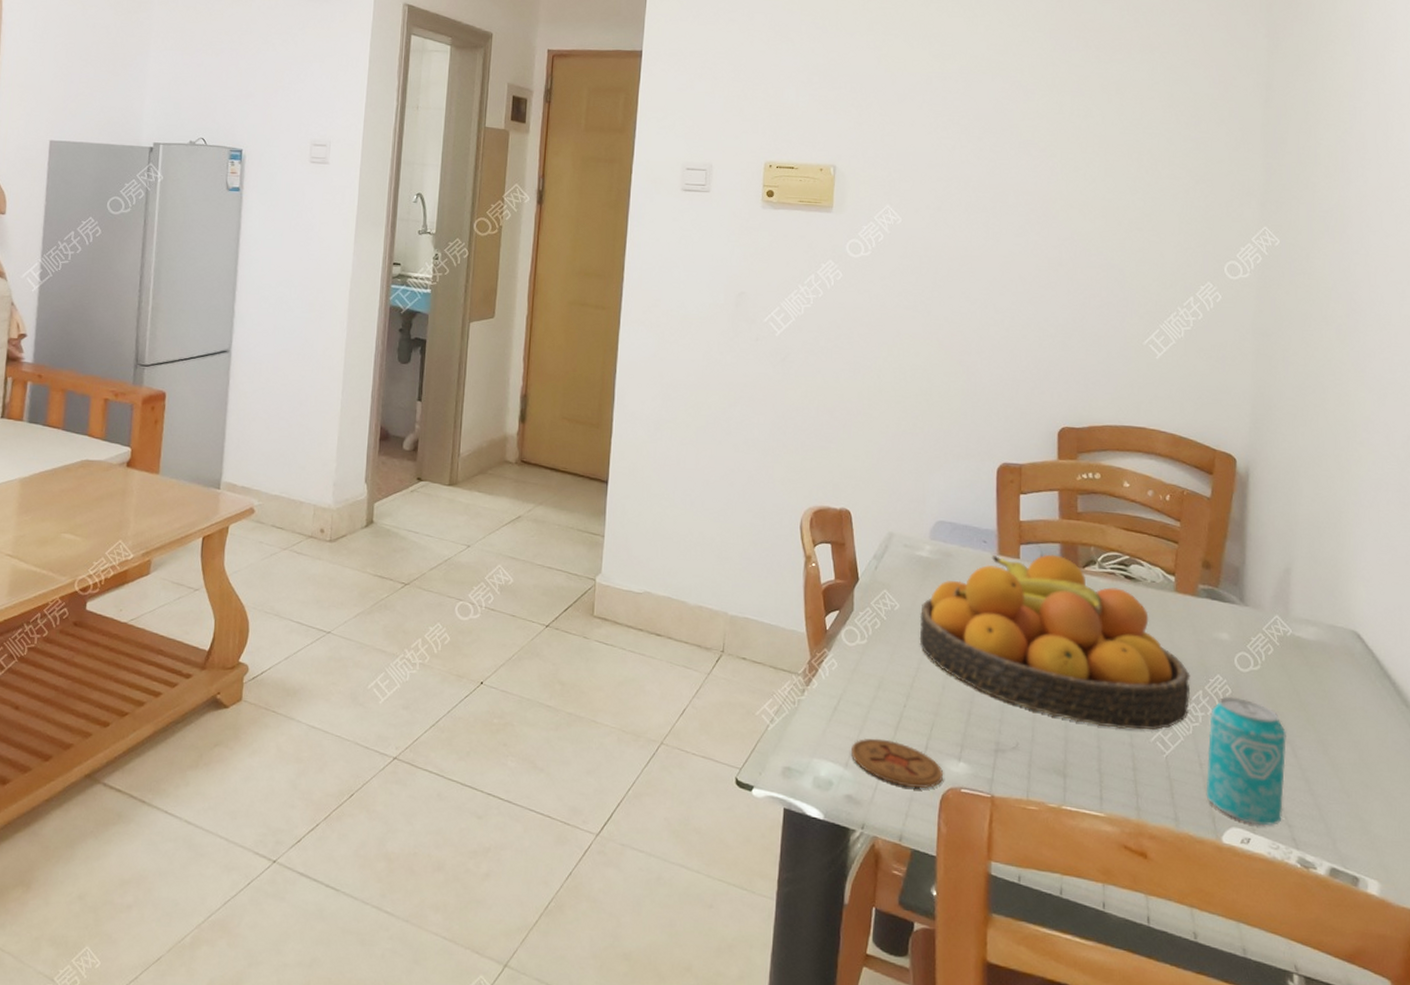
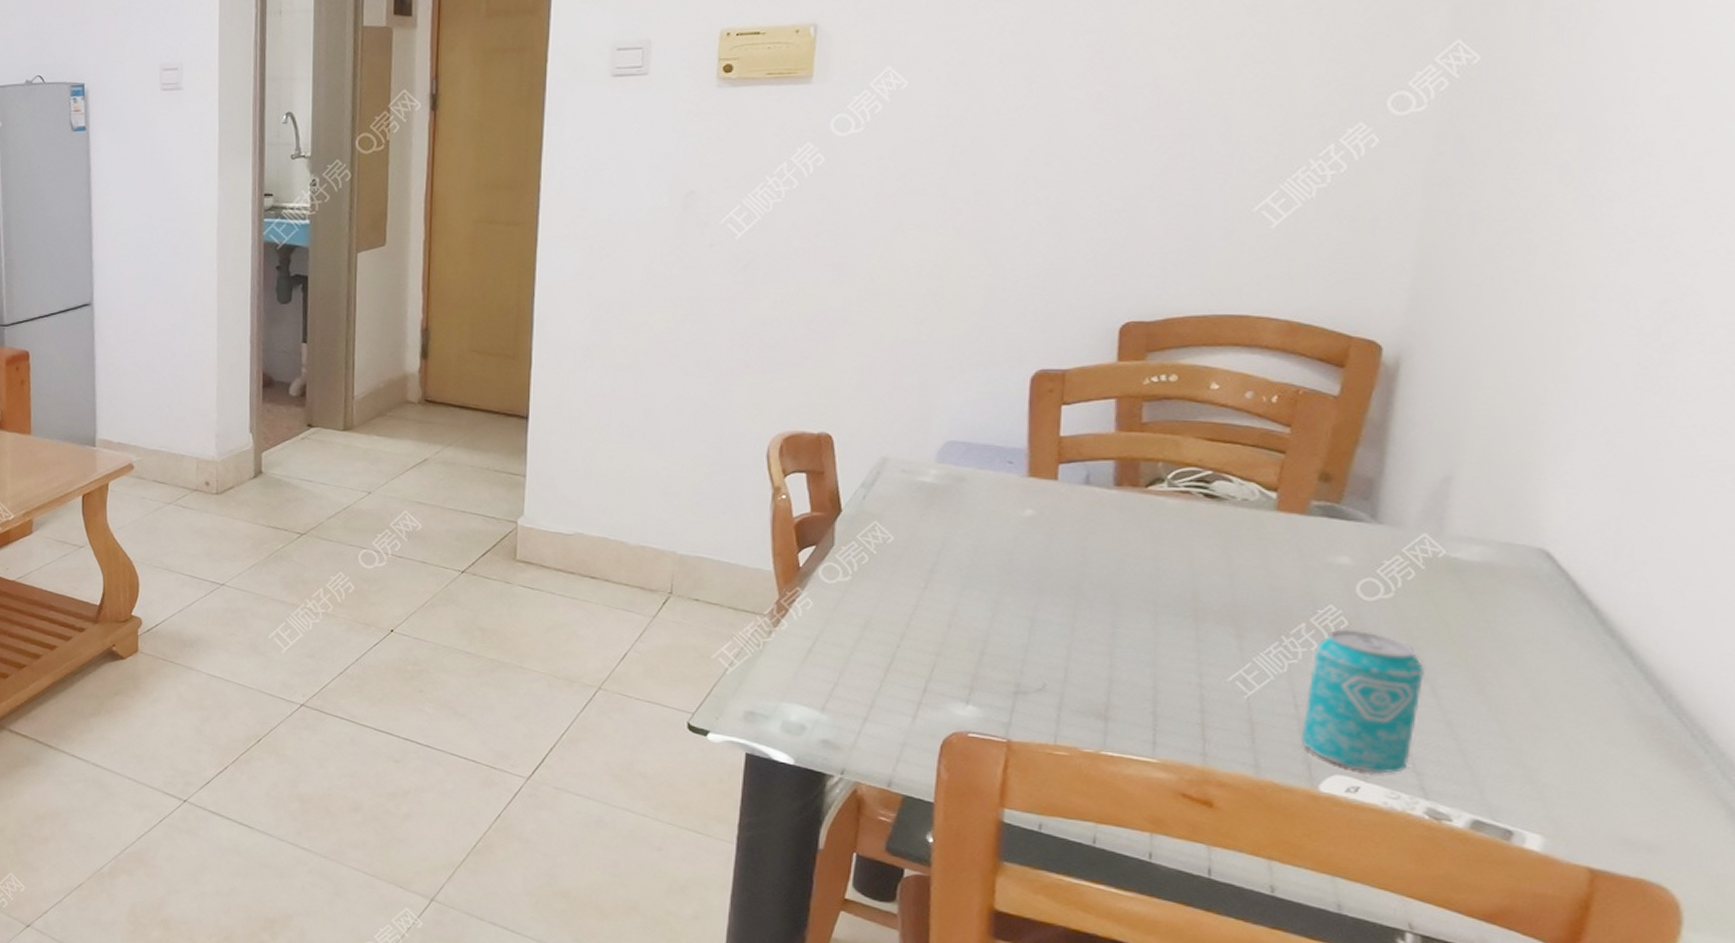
coaster: present [852,738,943,789] -> none [830,681,945,734]
fruit bowl: present [919,554,1190,730] -> none [919,473,1290,668]

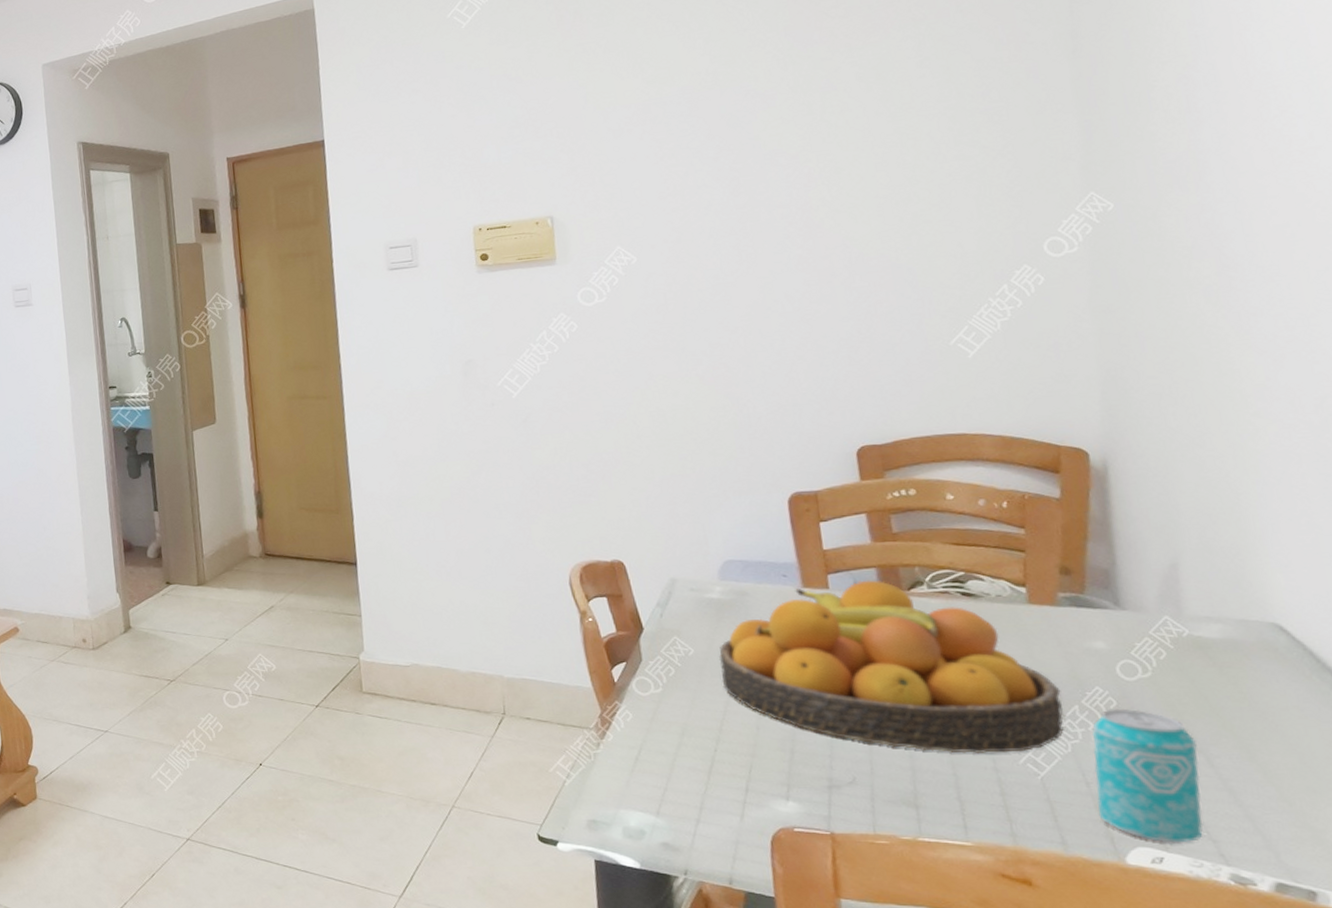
fruit bowl: none [919,473,1290,668] -> present [718,580,1064,753]

